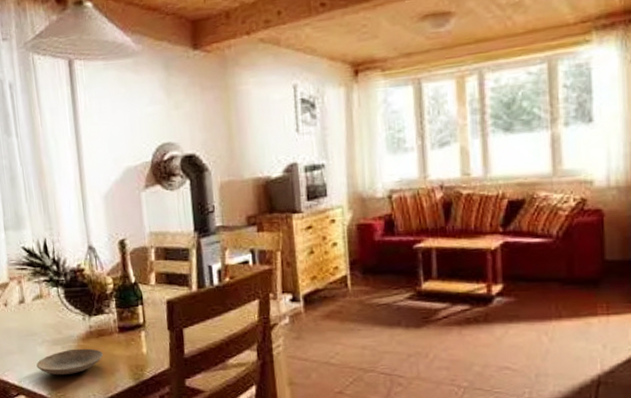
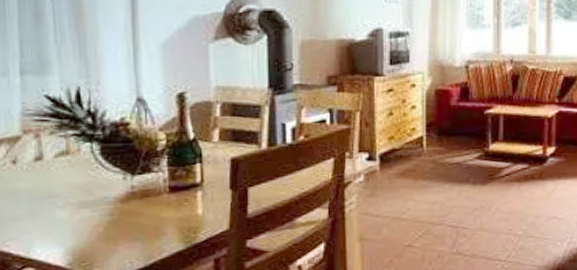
plate: present [36,348,103,376] -> none [54,211,147,243]

